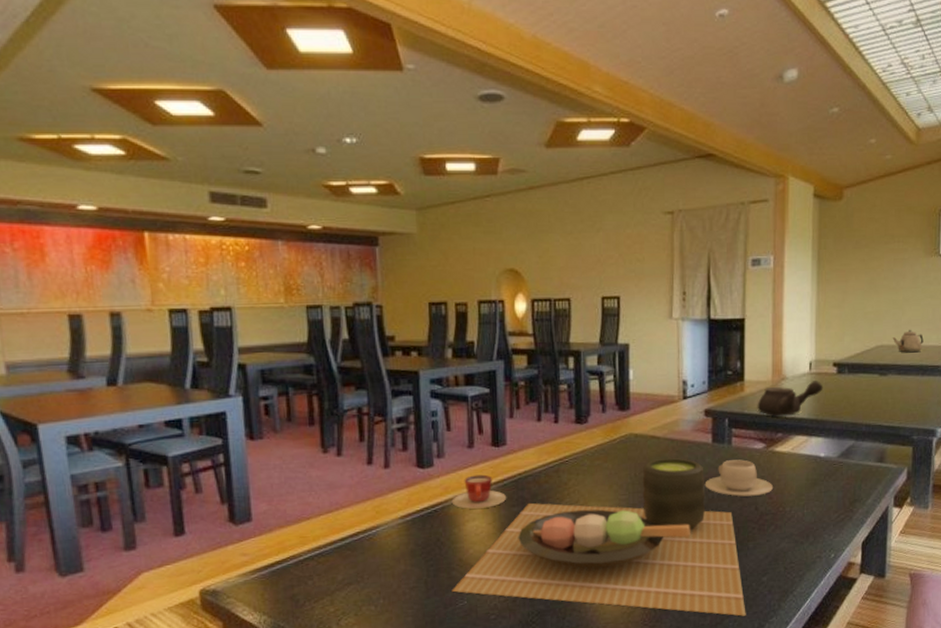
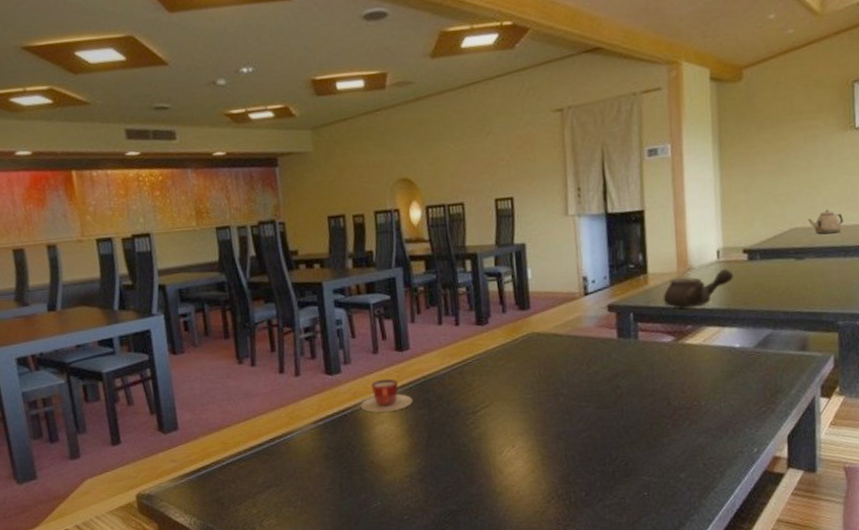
tea set: present [452,458,746,616] -> none [365,355,665,514]
teacup: present [704,459,774,497] -> none [612,354,686,392]

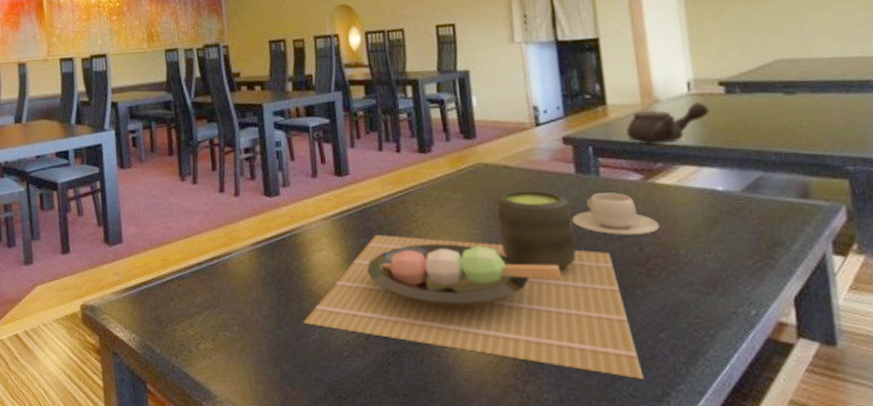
teacup: present [360,378,413,413] -> none [298,204,353,239]
tea set: none [365,355,665,514] -> present [303,190,644,379]
teacup: none [612,354,686,392] -> present [571,192,660,236]
teapot: present [807,209,843,234] -> none [795,39,842,67]

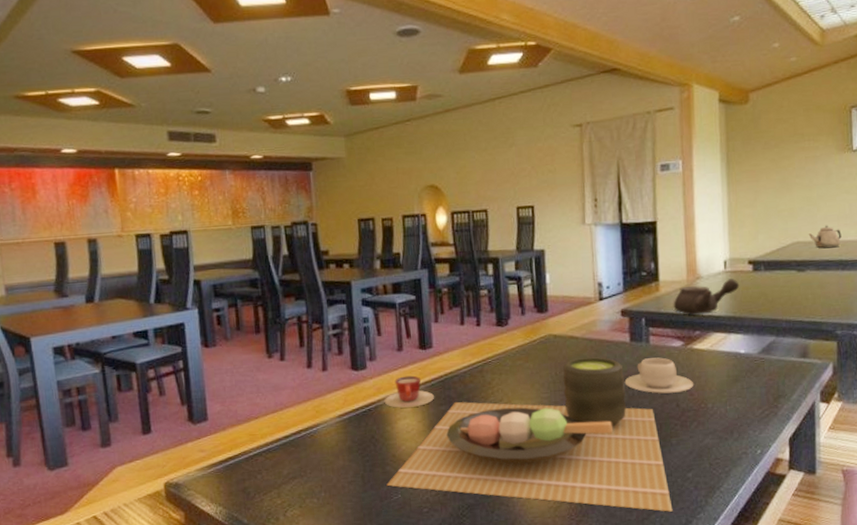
teacup: none [298,204,353,239] -> present [384,375,435,408]
teapot: none [795,39,842,67] -> present [808,225,842,249]

